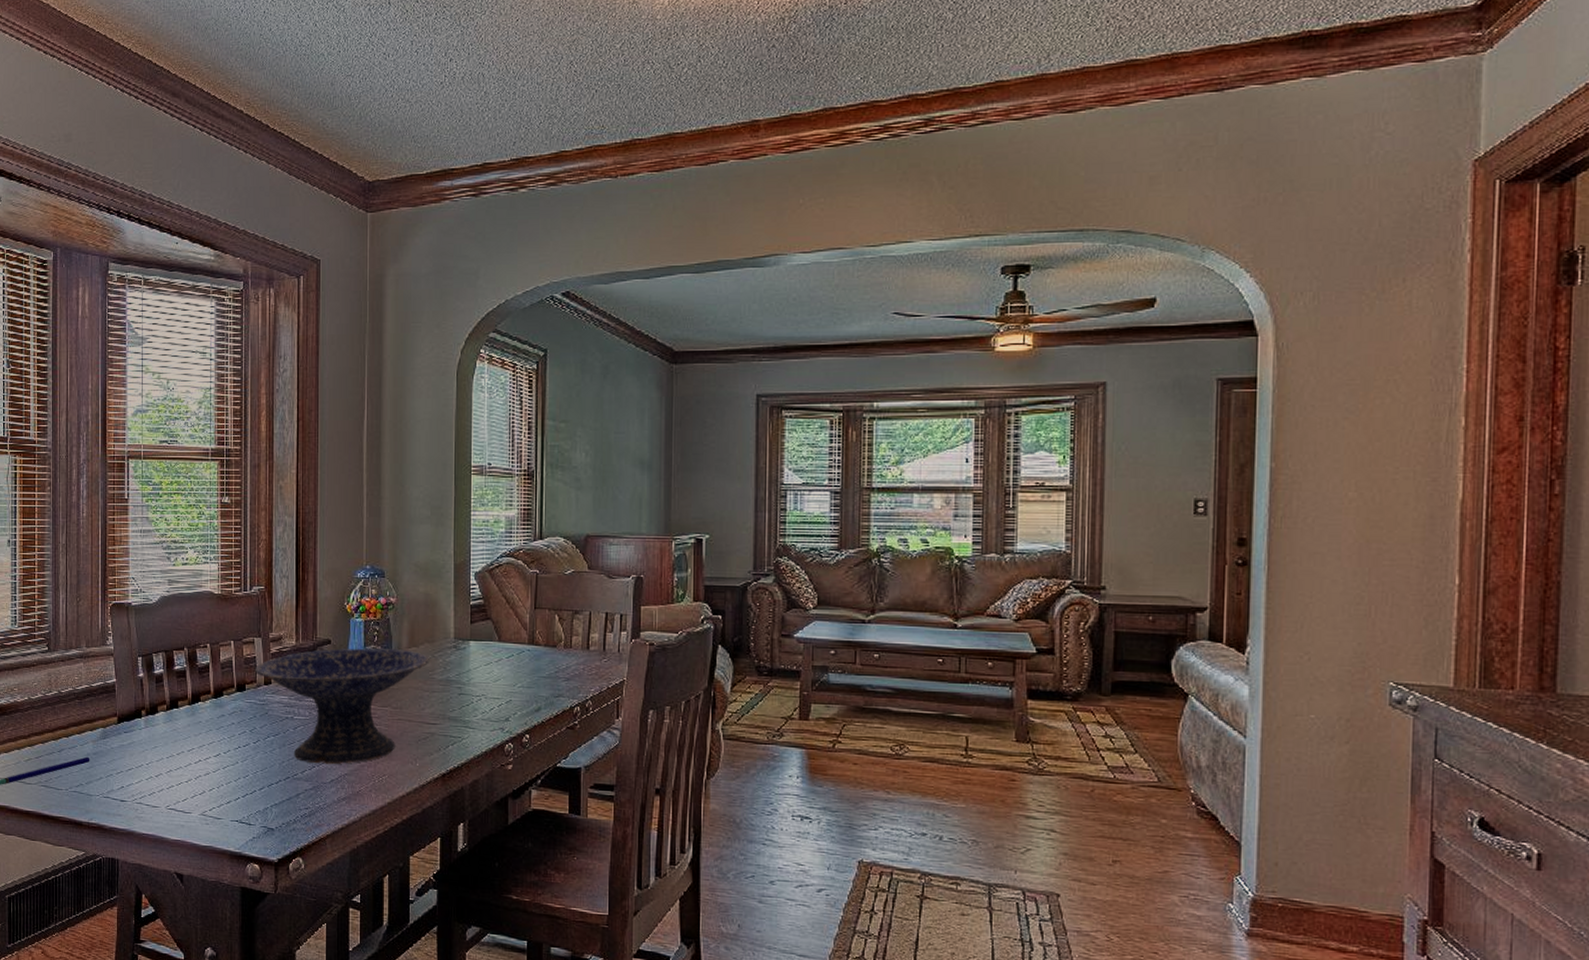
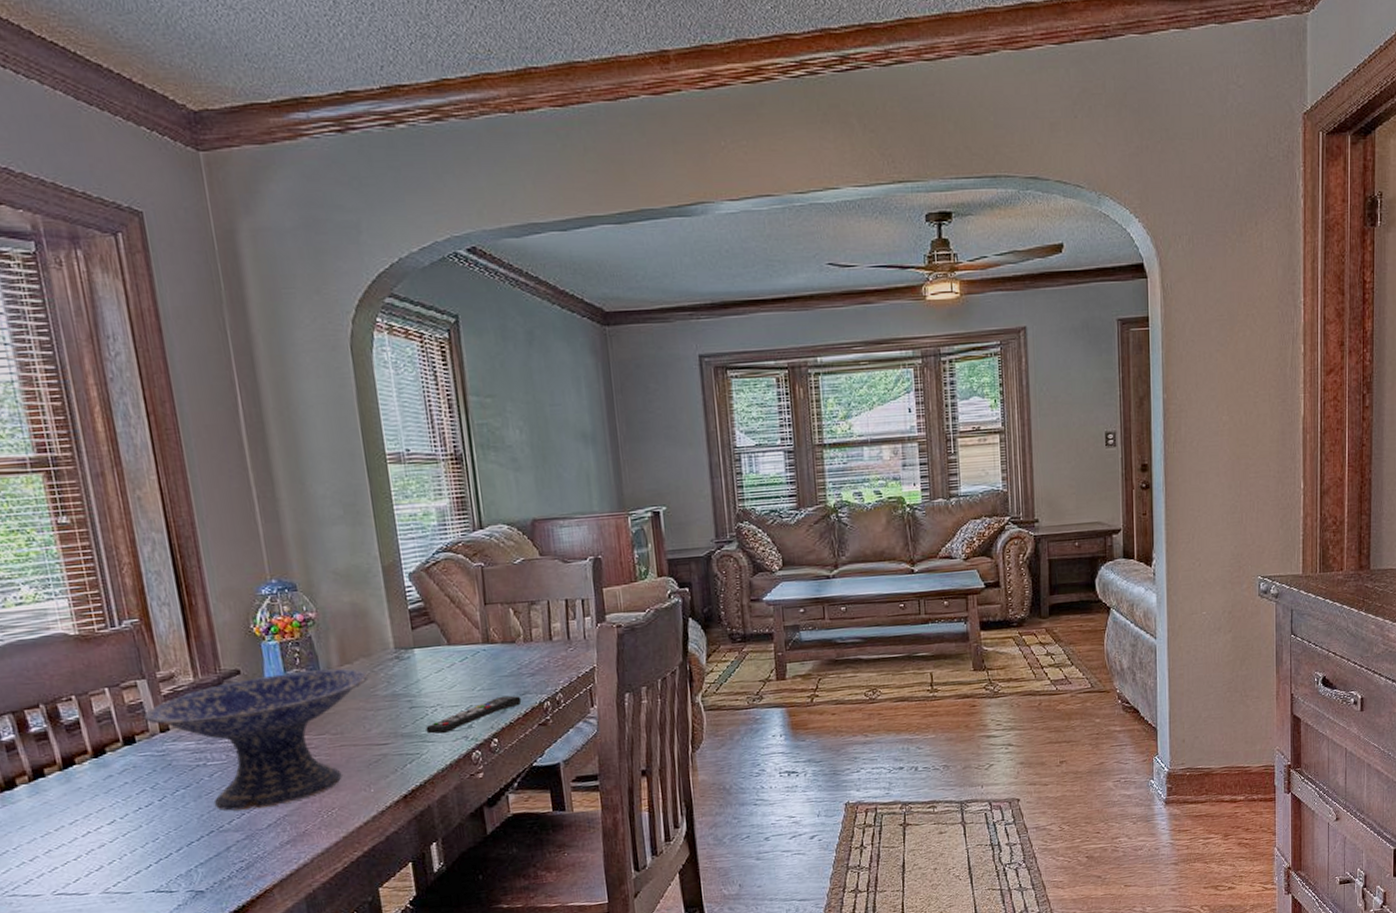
remote control: none [469,695,555,723] -> present [426,695,522,734]

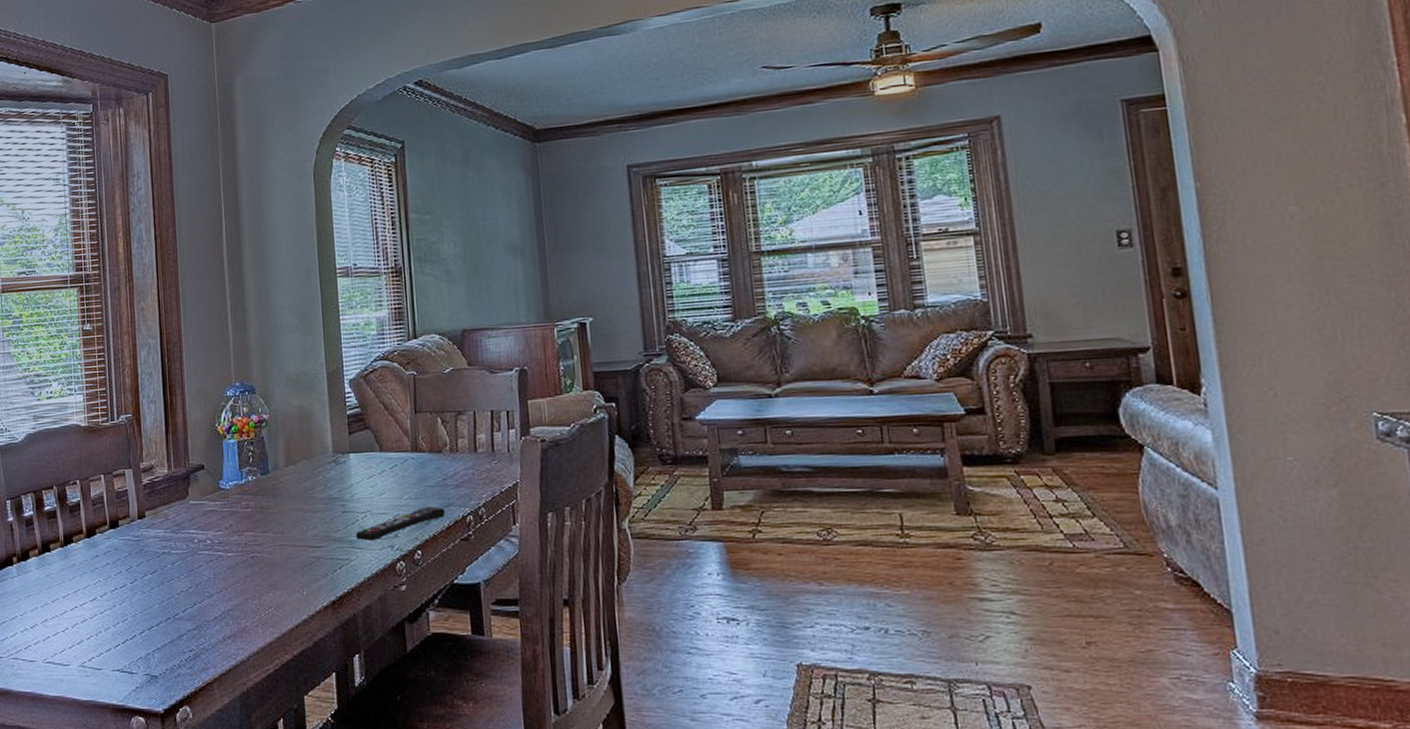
decorative bowl: present [143,668,369,811] -> none [127,469,309,601]

